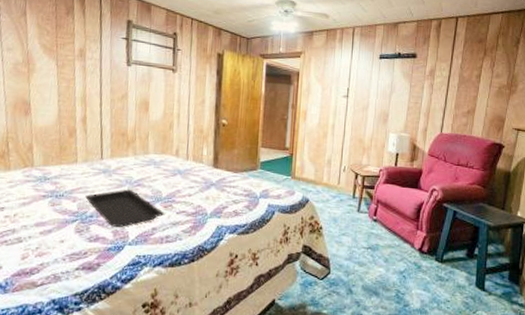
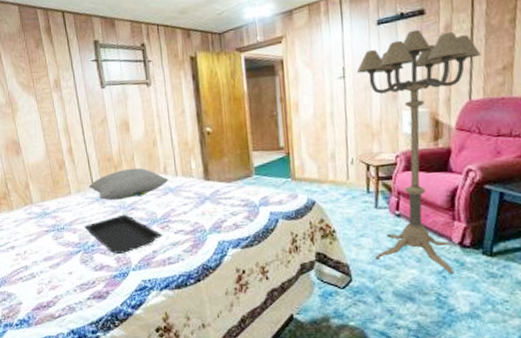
pillow: none [97,146,180,175] -> present [88,167,169,201]
floor lamp: none [352,68,454,275] -> present [356,29,481,274]

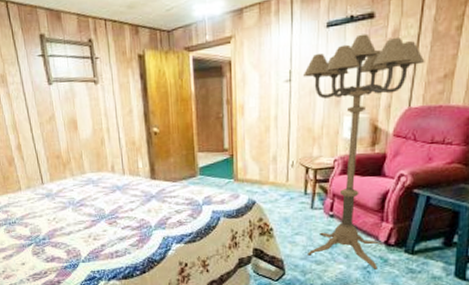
serving tray: present [84,214,163,254] -> none [35,210,111,247]
pillow: present [88,167,169,201] -> none [38,166,117,197]

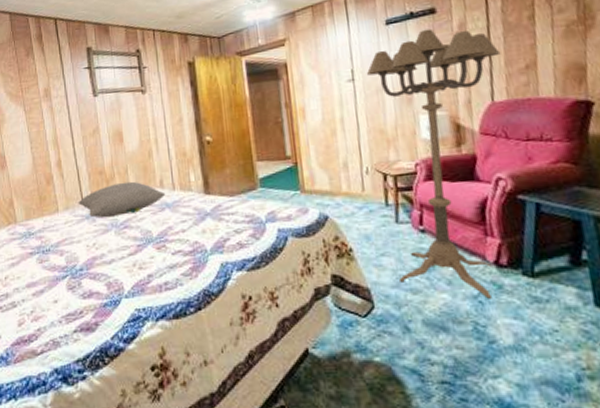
pillow: none [38,166,117,197] -> present [78,181,166,218]

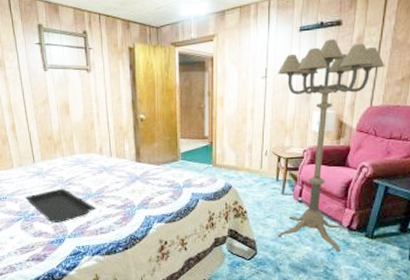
serving tray: none [72,233,159,279] -> present [25,188,97,222]
pillow: present [78,181,166,218] -> none [30,147,104,176]

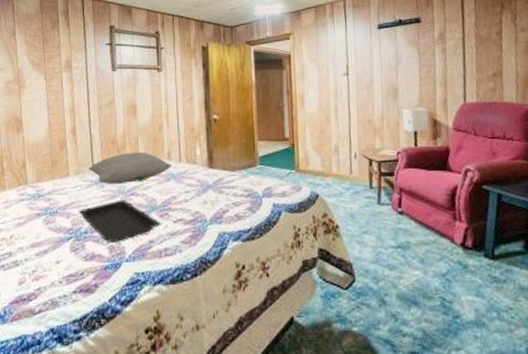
pillow: none [30,147,104,176] -> present [88,151,172,185]
floor lamp: present [277,39,385,252] -> none [359,35,473,277]

